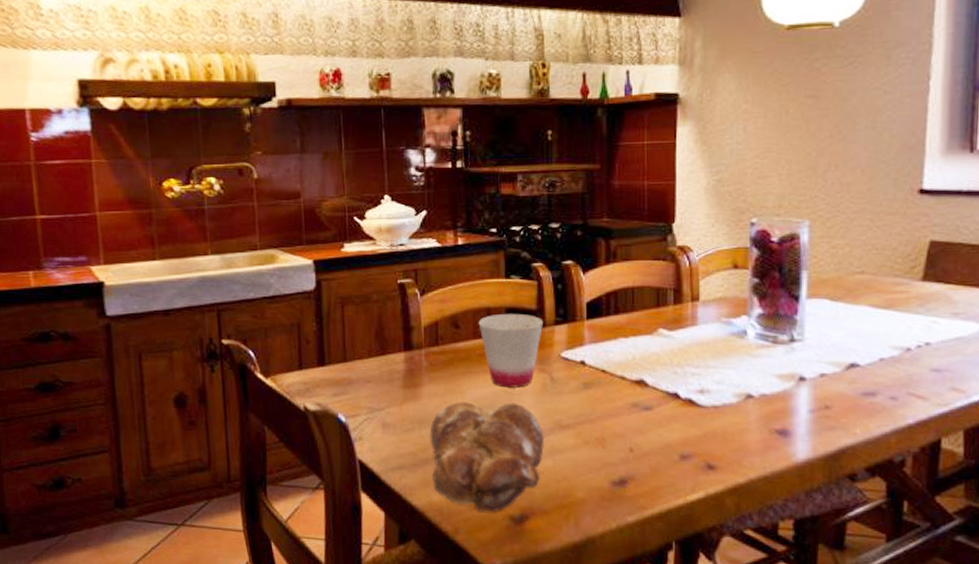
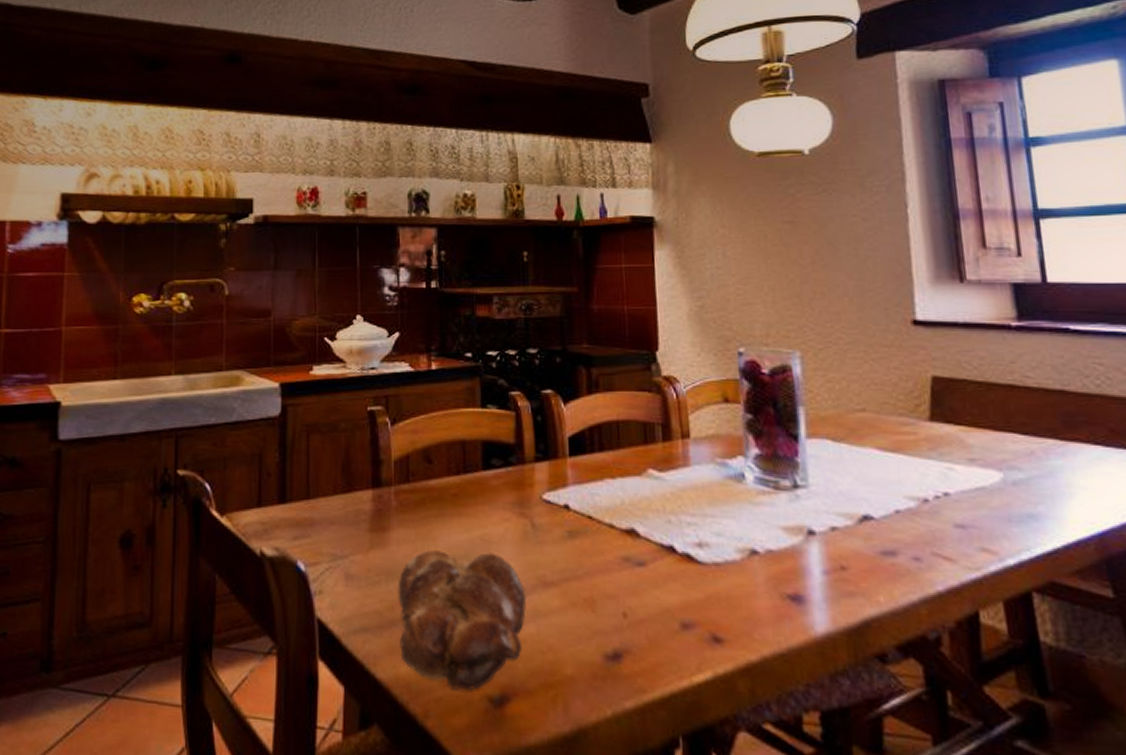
cup: present [478,313,543,388] -> none [452,447,522,535]

